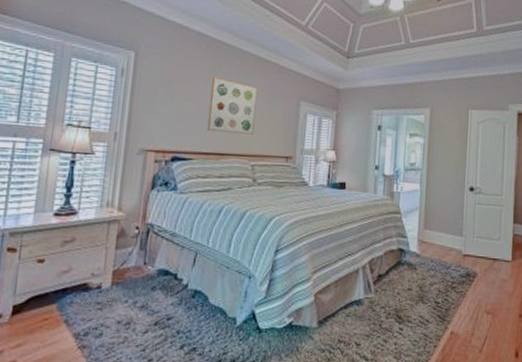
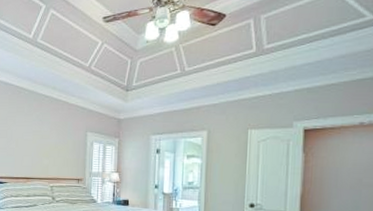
wall art: present [207,76,258,135] -> none [16,117,52,162]

